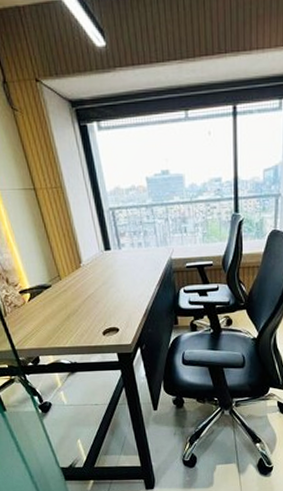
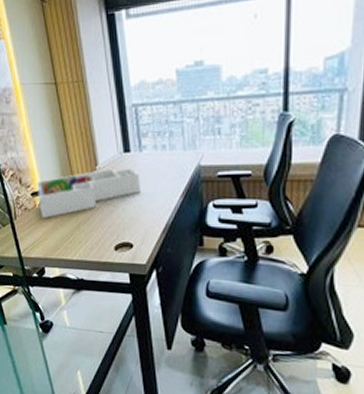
desk organizer: none [25,264,123,314] -> present [38,168,141,219]

